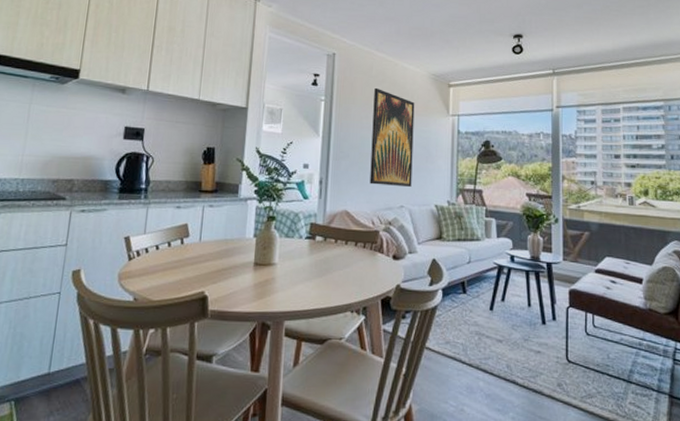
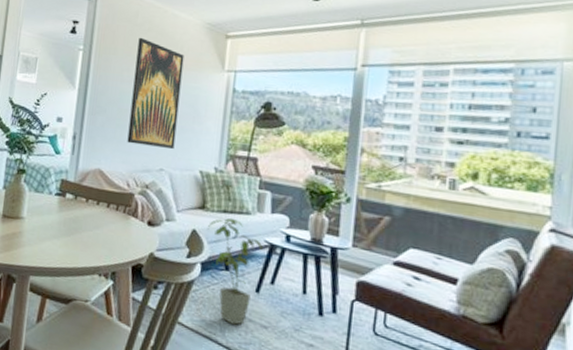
house plant: none [444,246,493,343] -> present [206,218,263,325]

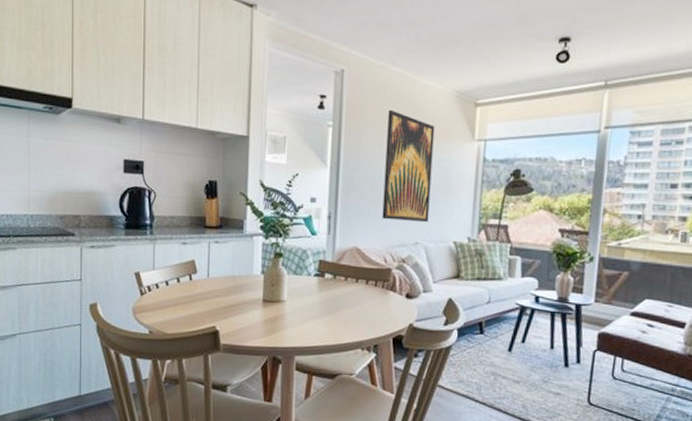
house plant: present [206,218,263,325] -> none [462,285,514,383]

